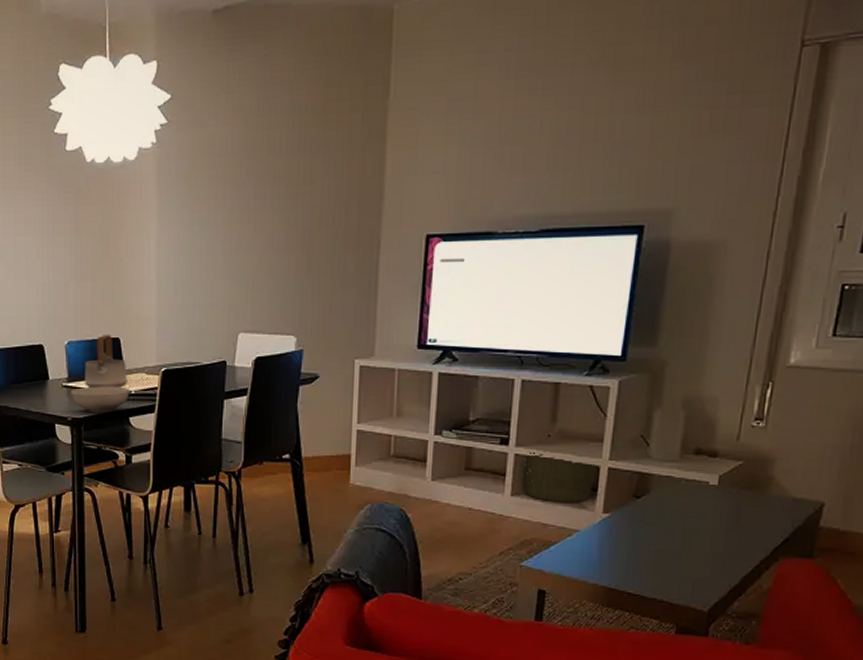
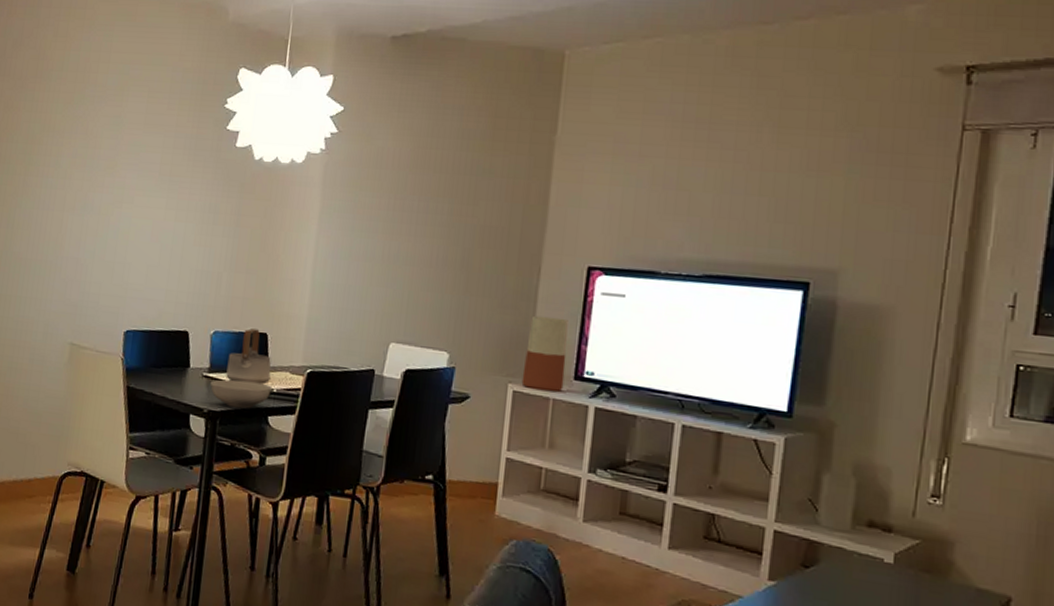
vase: none [367,289,410,363] -> present [521,315,568,392]
basket: present [523,452,596,504] -> none [682,504,761,566]

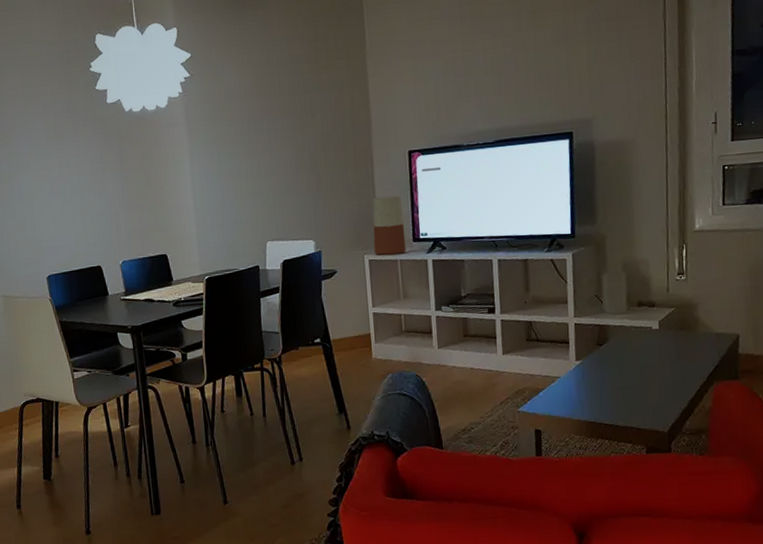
bowl: present [209,379,272,409] -> none [128,295,180,320]
teapot: present [226,328,272,385] -> none [138,252,177,300]

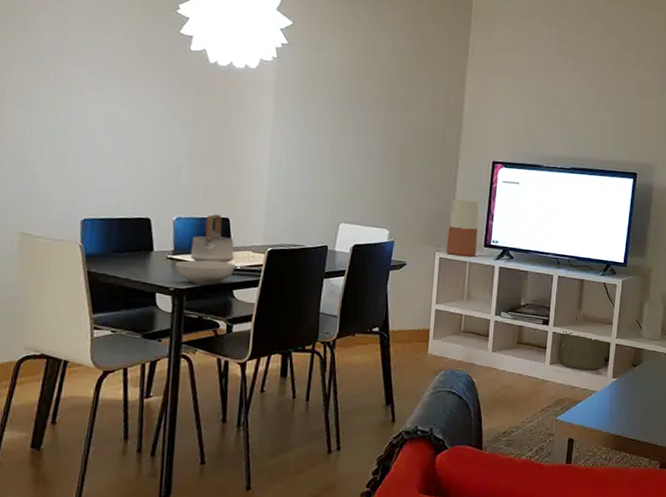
bowl: none [128,295,180,320] -> present [174,260,236,285]
teapot: none [138,252,177,300] -> present [191,214,235,263]
basket: none [509,317,566,356] -> present [558,331,608,371]

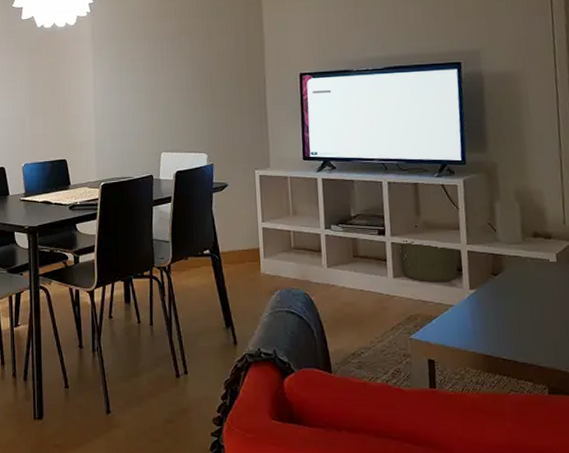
bowl: present [174,260,236,285] -> none [27,198,76,221]
teapot: present [191,214,235,263] -> none [38,157,73,202]
vase: present [446,198,479,257] -> none [264,115,297,172]

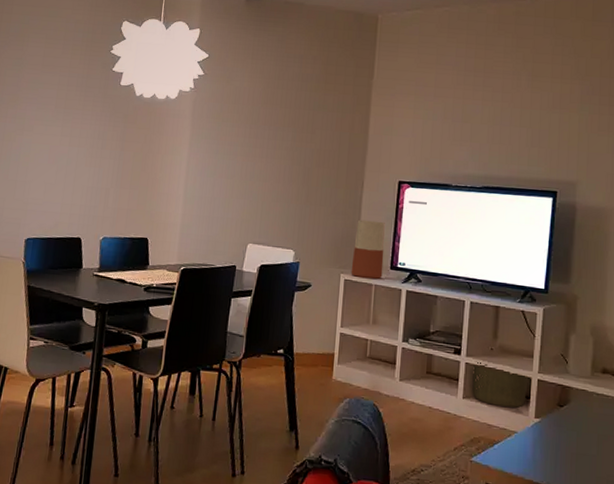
vase: none [264,115,297,172] -> present [351,219,385,279]

